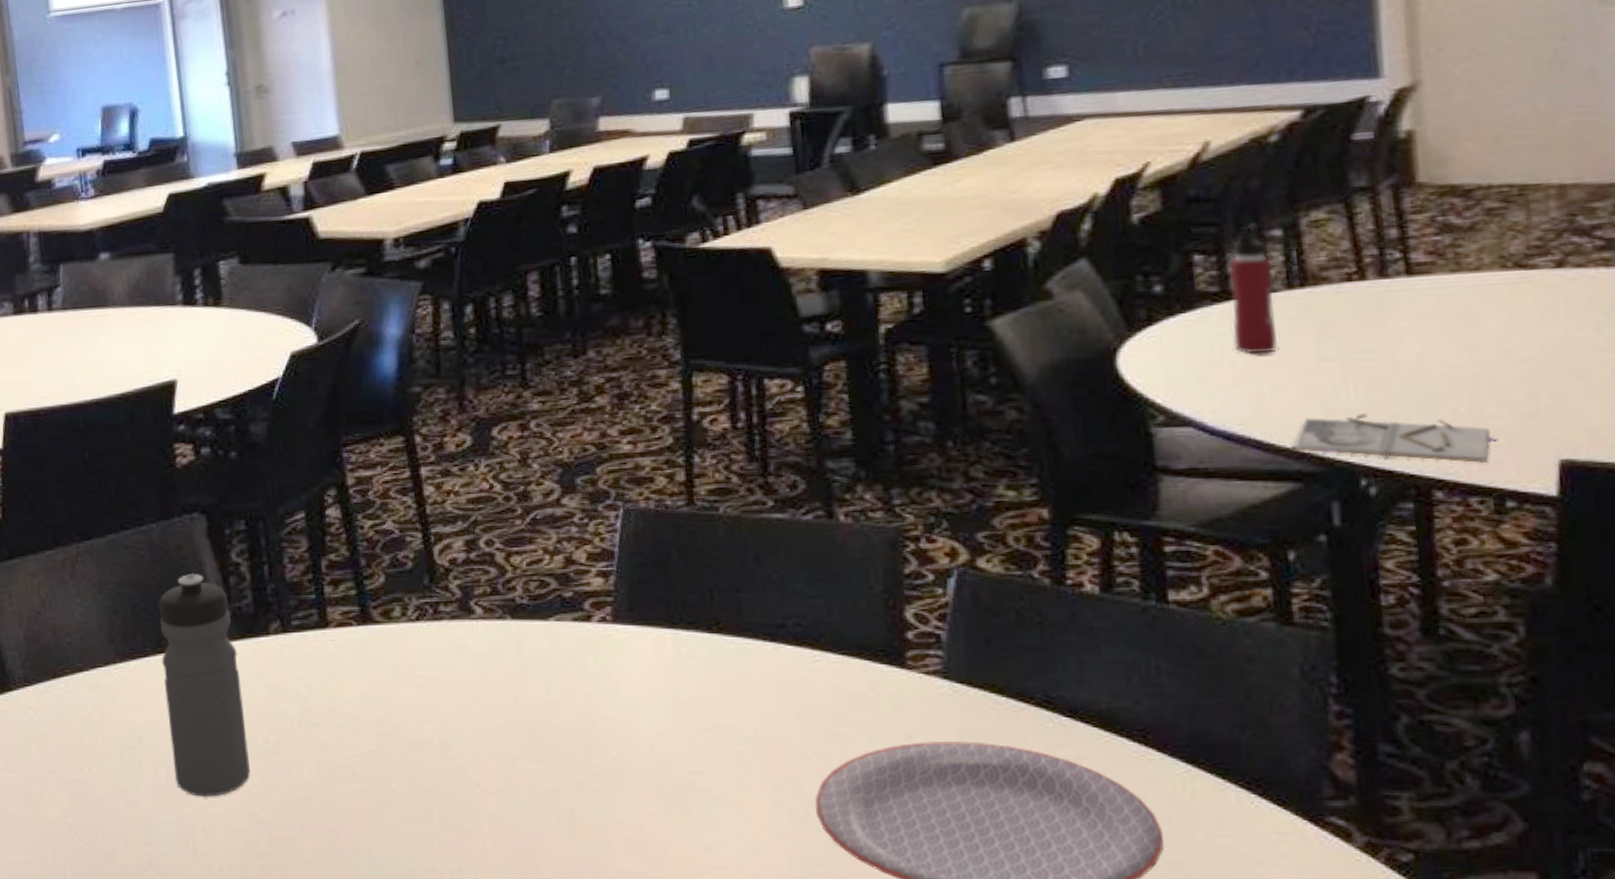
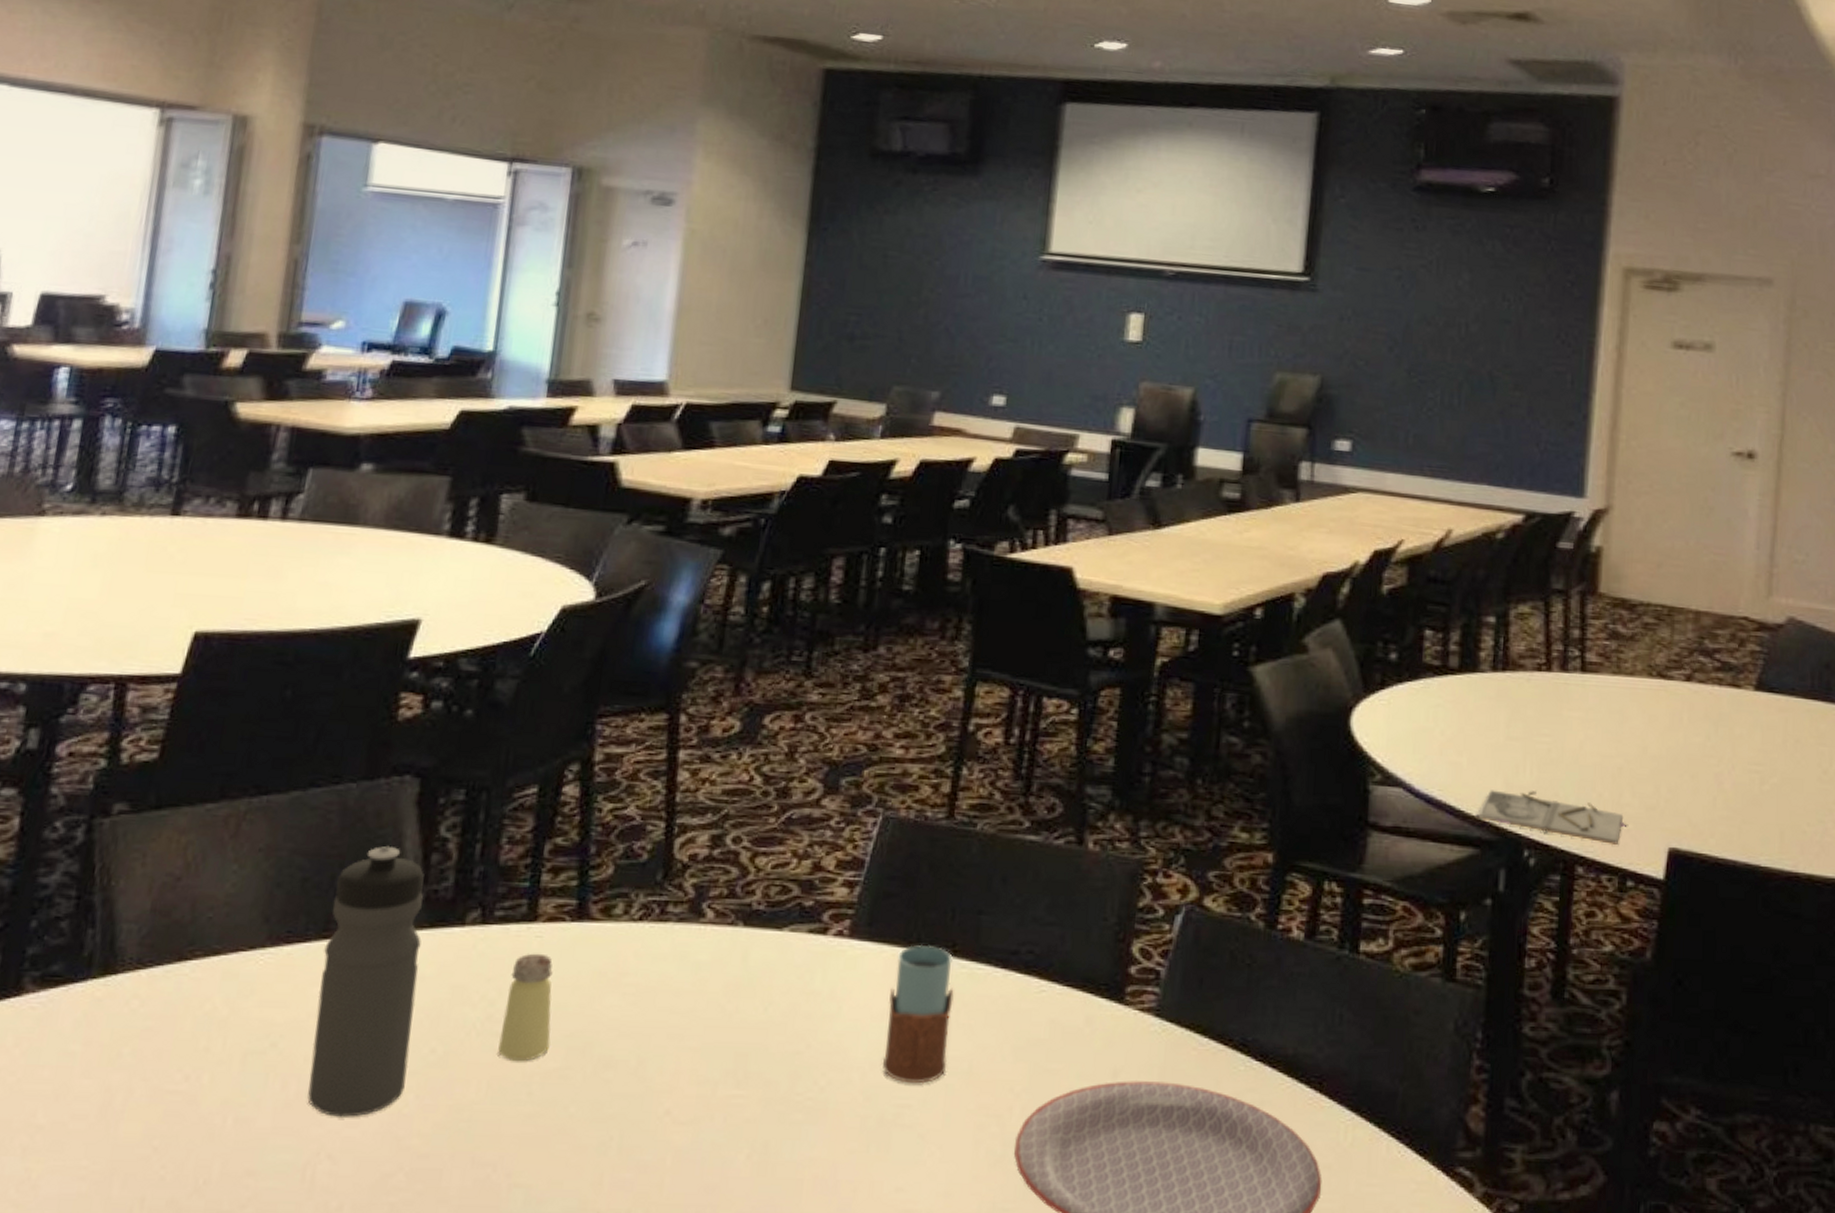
saltshaker: none [316,654,362,747] -> present [498,953,553,1062]
drinking glass: none [662,624,733,752] -> present [882,944,954,1084]
water bottle: present [1228,223,1279,355] -> none [1445,608,1484,727]

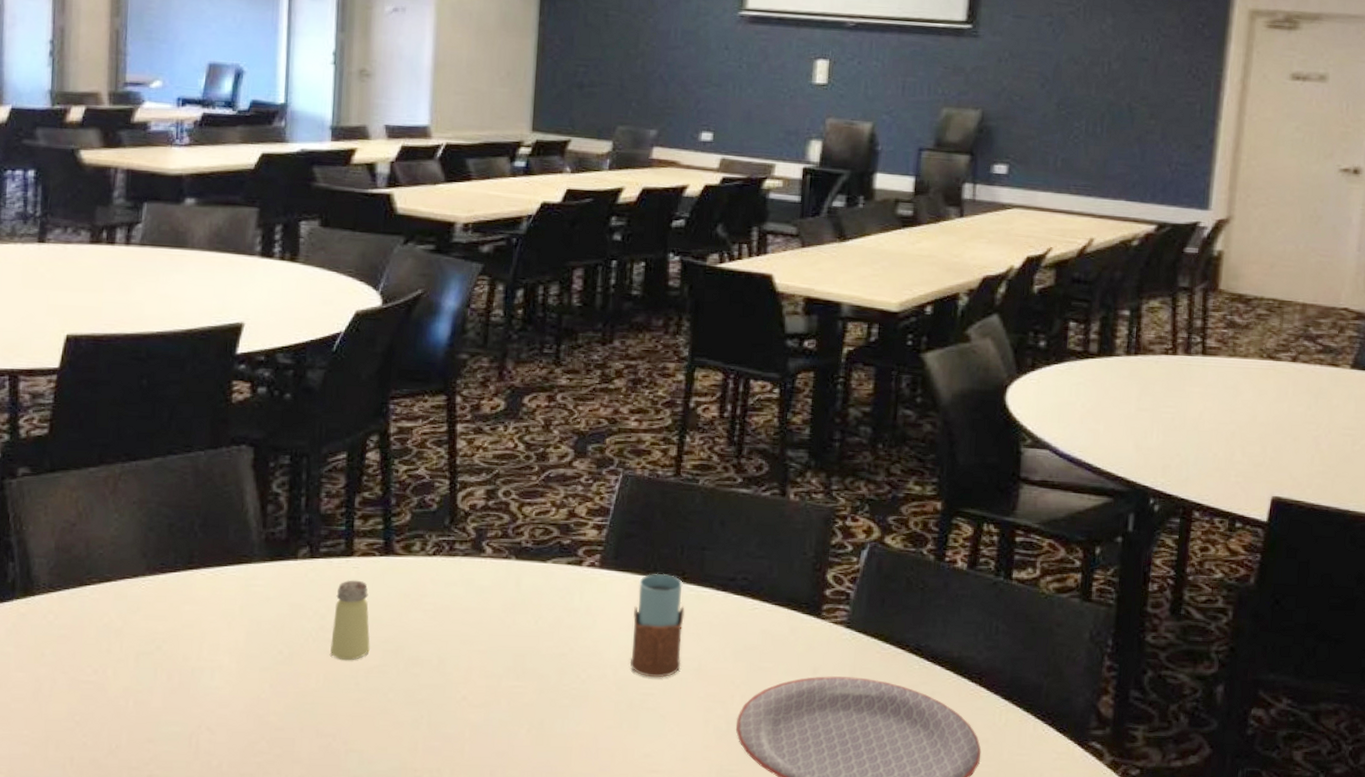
water bottle: present [307,845,424,1117] -> none [188,499,265,701]
notebook: present [1476,790,1626,845] -> none [1110,451,1237,494]

